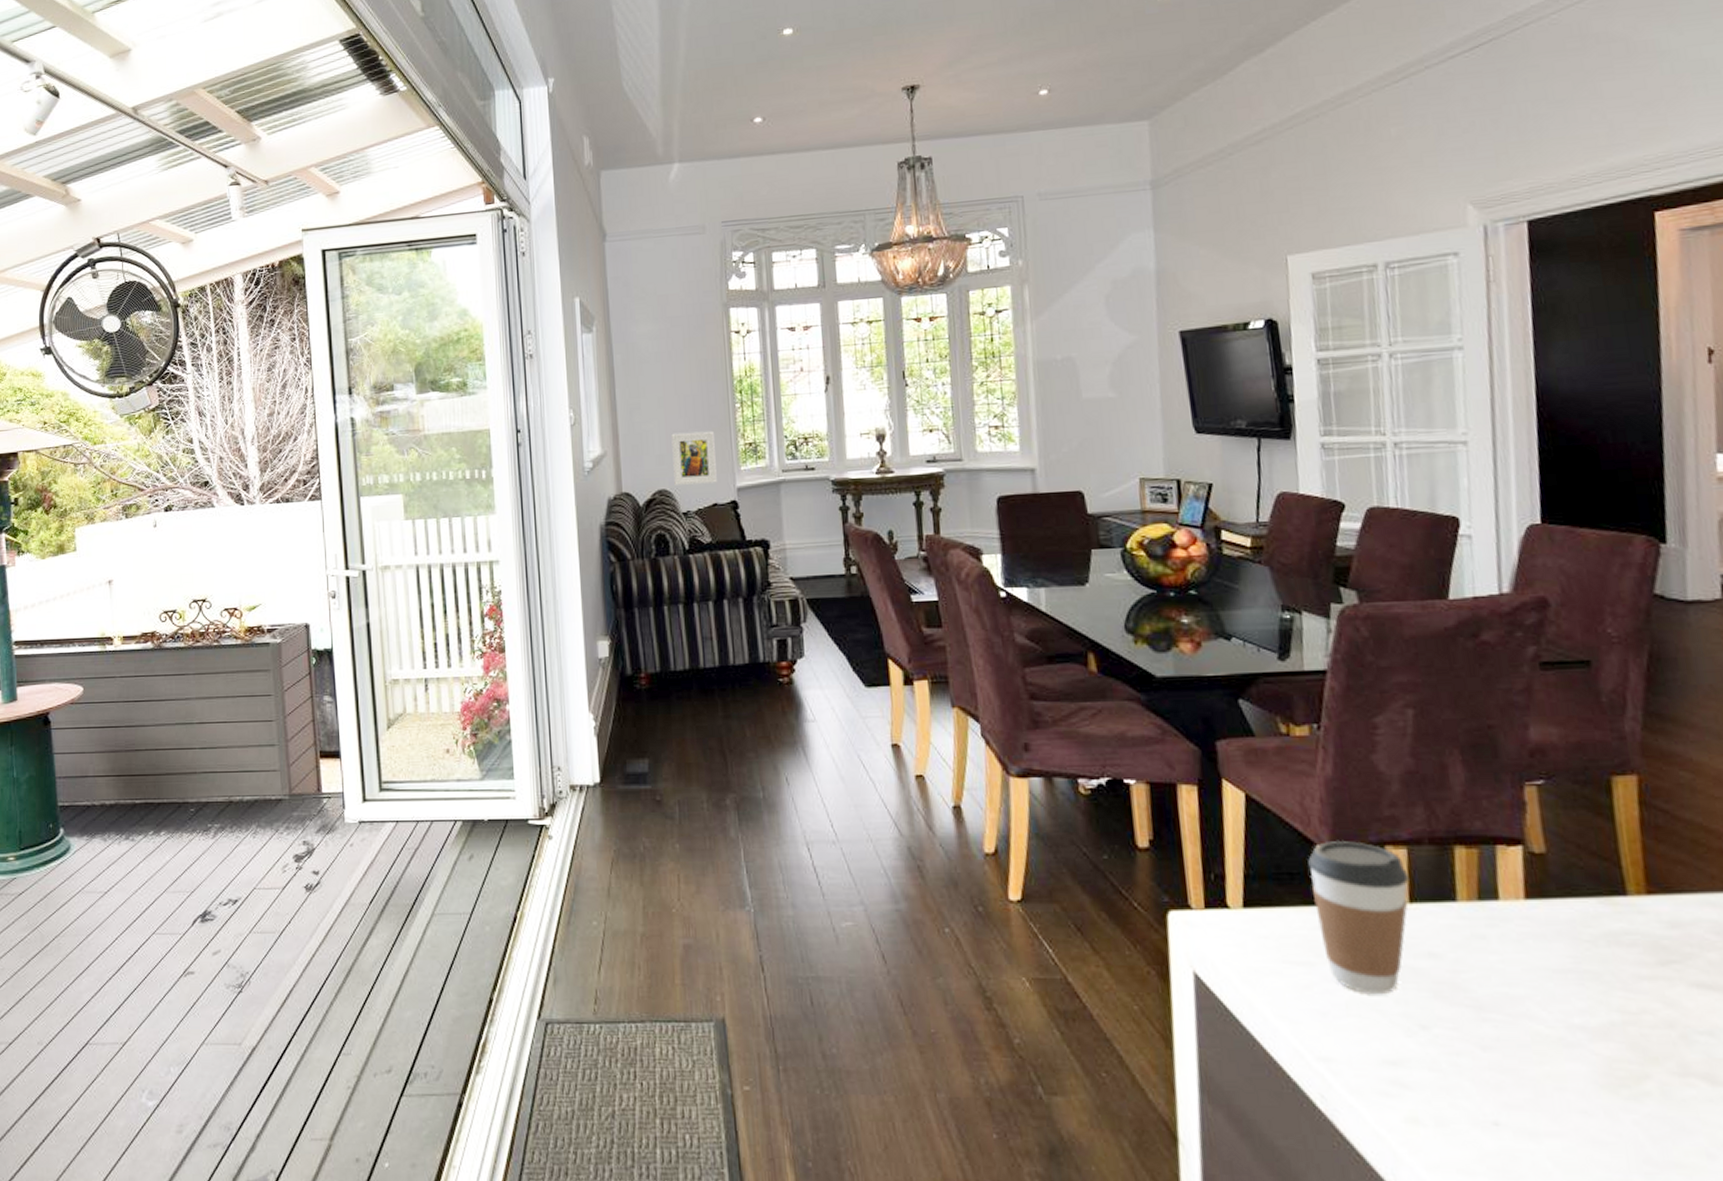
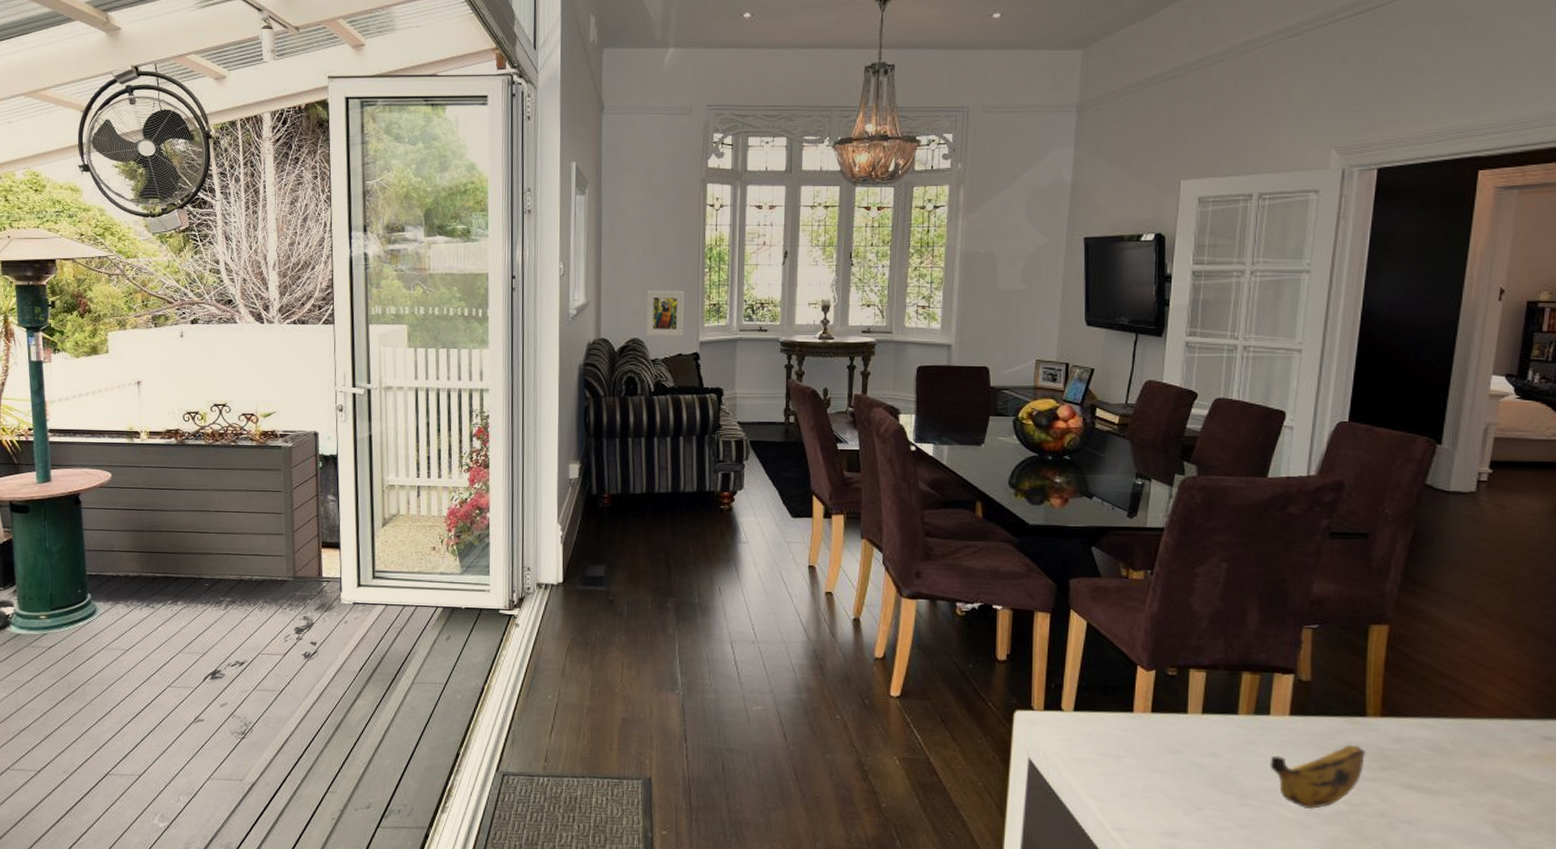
coffee cup: present [1308,840,1409,995] -> none [1128,662,1204,783]
banana: none [1508,933,1635,1023] -> present [1270,744,1365,810]

